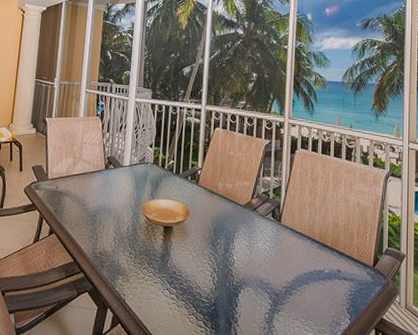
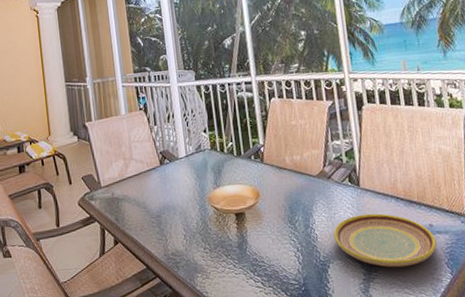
plate: none [249,248,341,306] -> present [333,213,437,268]

